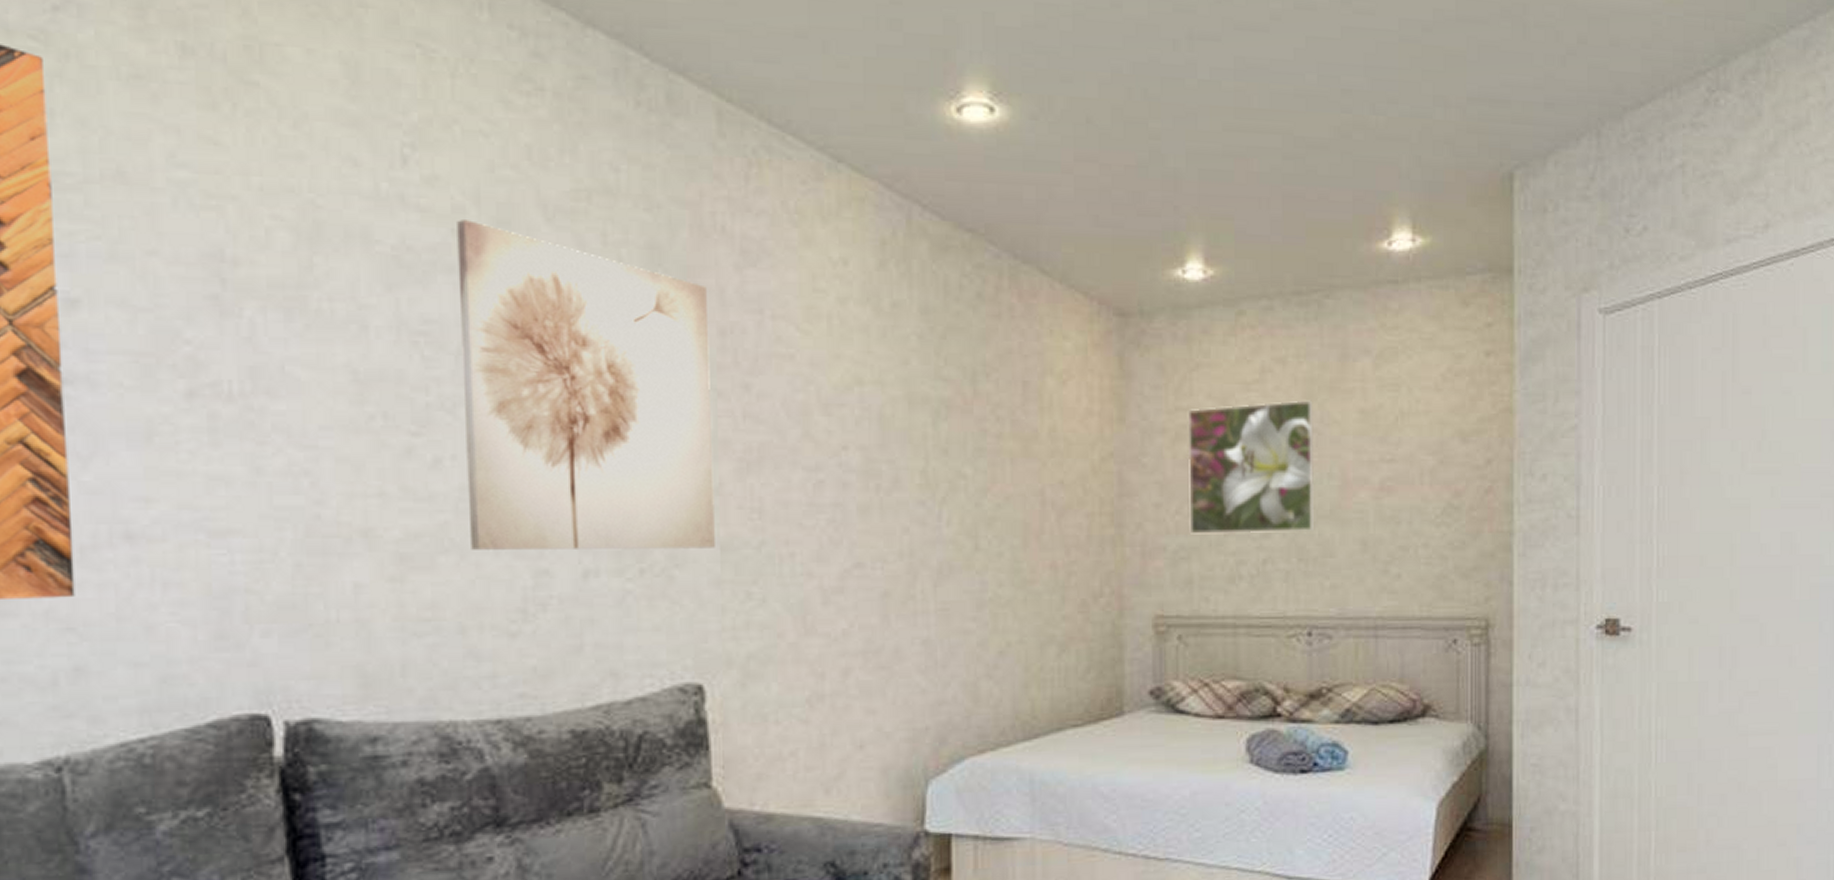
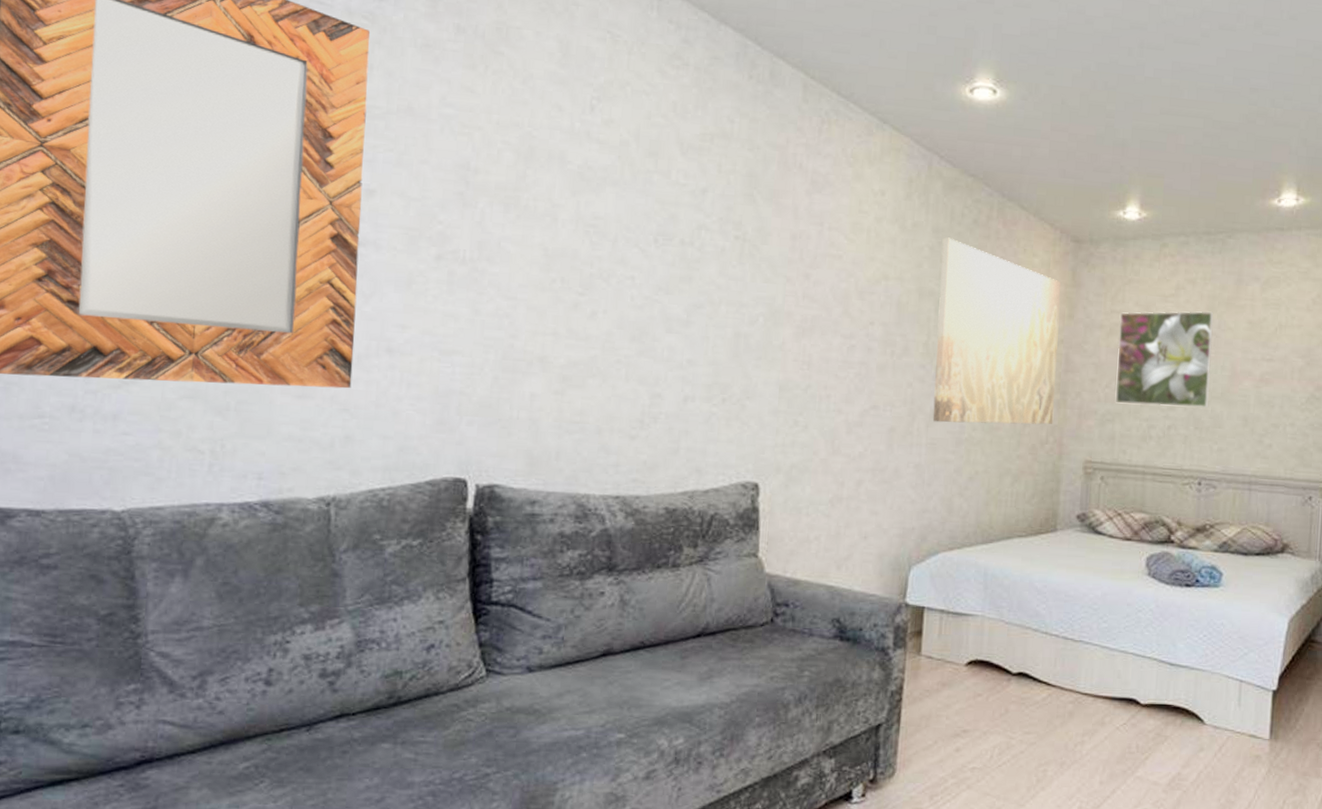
wall art: present [457,220,715,550] -> none [610,150,786,388]
wall art: none [935,320,1108,579] -> present [932,237,1061,425]

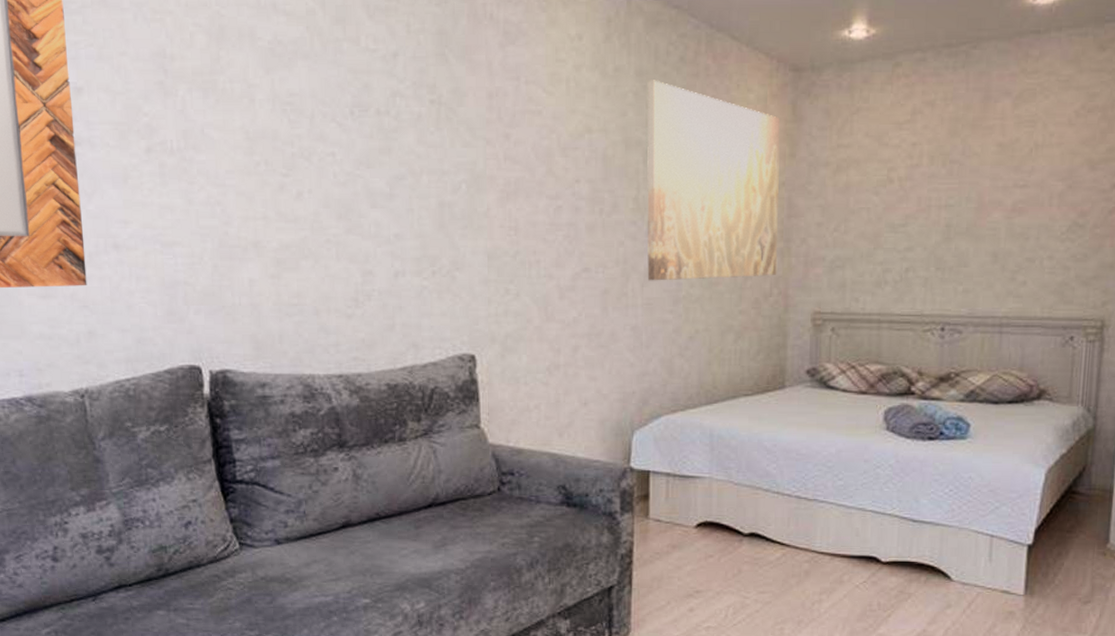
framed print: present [1115,311,1214,408] -> none [845,136,957,248]

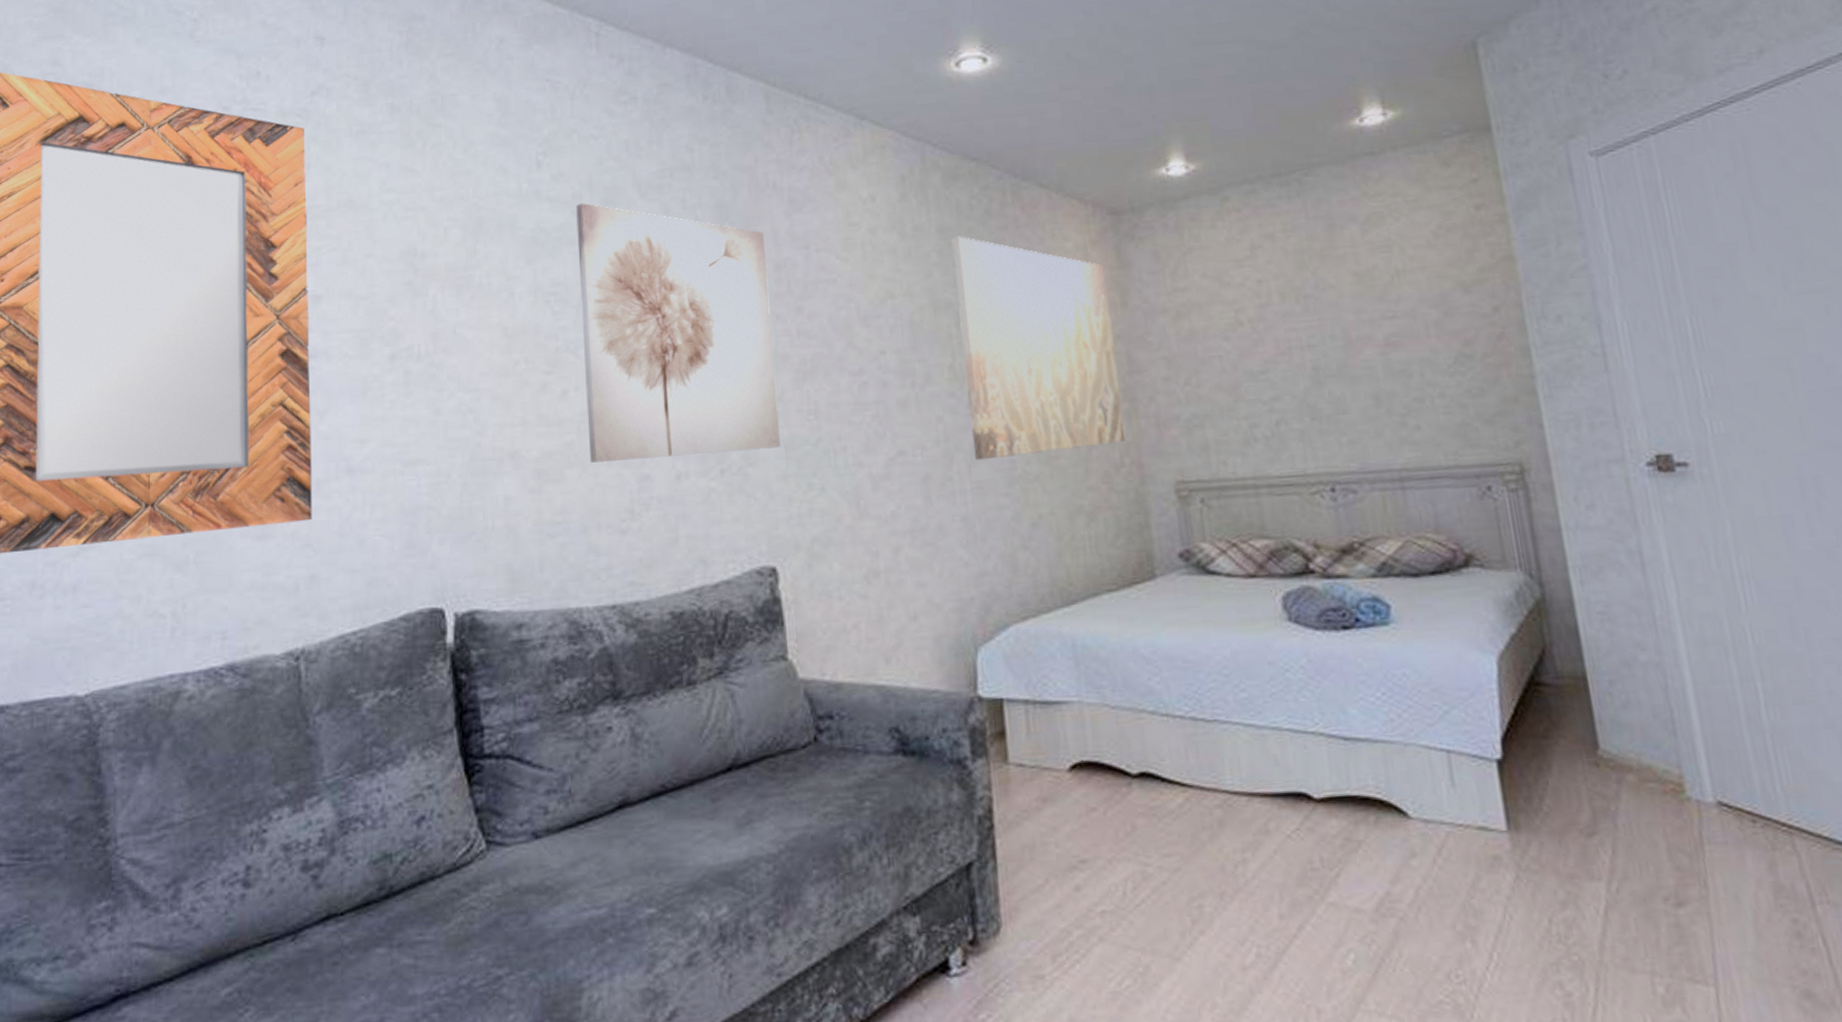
wall art: none [310,19,484,256] -> present [576,203,780,463]

